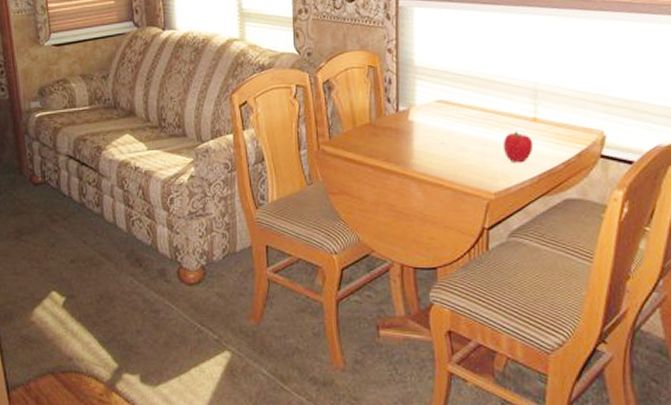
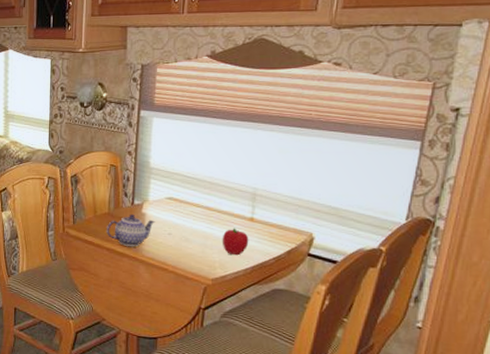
teapot: none [369,122,425,161] -> present [107,214,155,246]

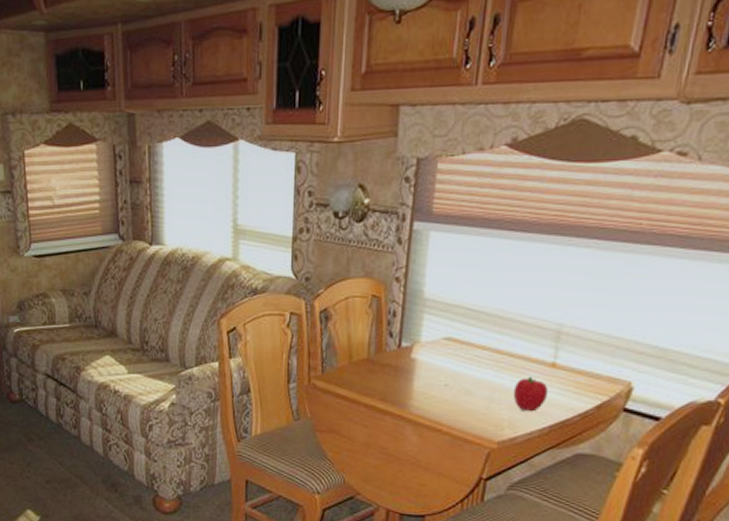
teapot: present [107,214,155,246] -> none [365,359,428,401]

